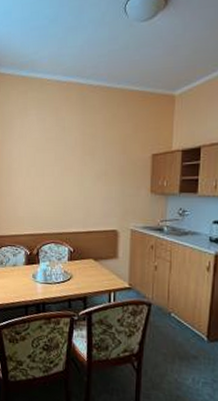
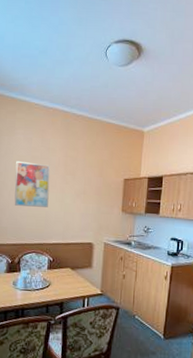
wall art: none [29,144,67,193] -> present [14,160,50,207]

